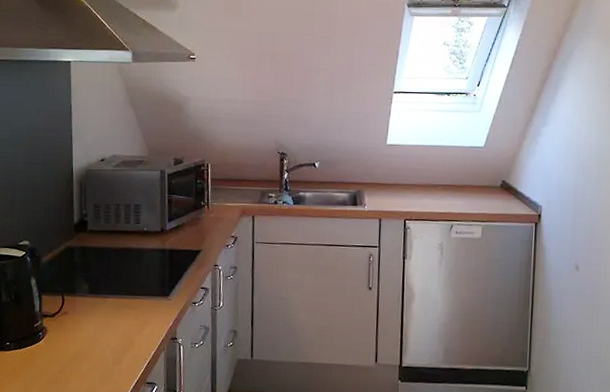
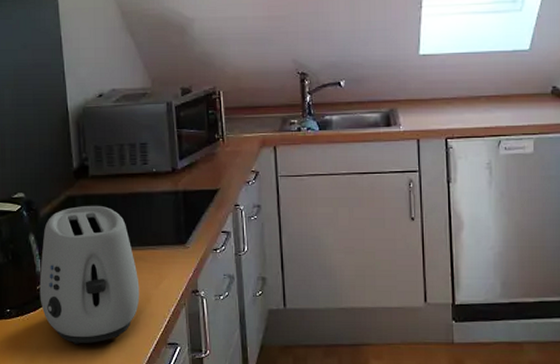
toaster: none [36,256,125,379] -> present [39,205,140,345]

